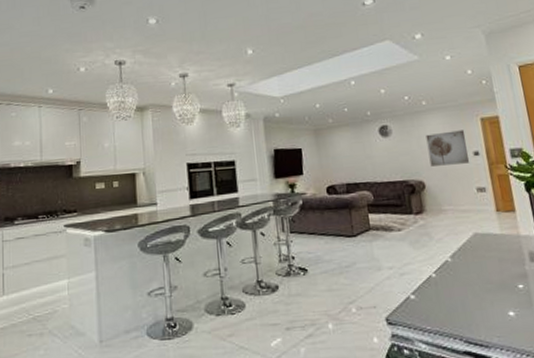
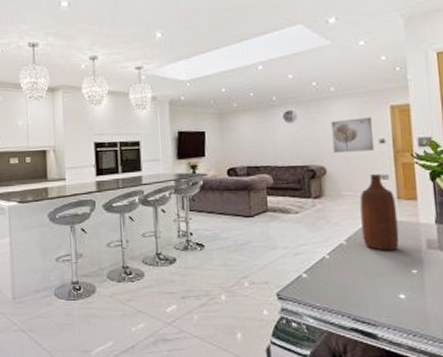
bottle: none [460,187,503,266] -> present [359,174,400,251]

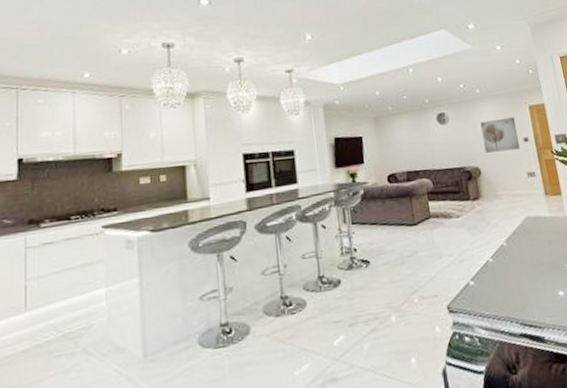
bottle: present [359,174,400,251] -> none [513,172,552,249]

